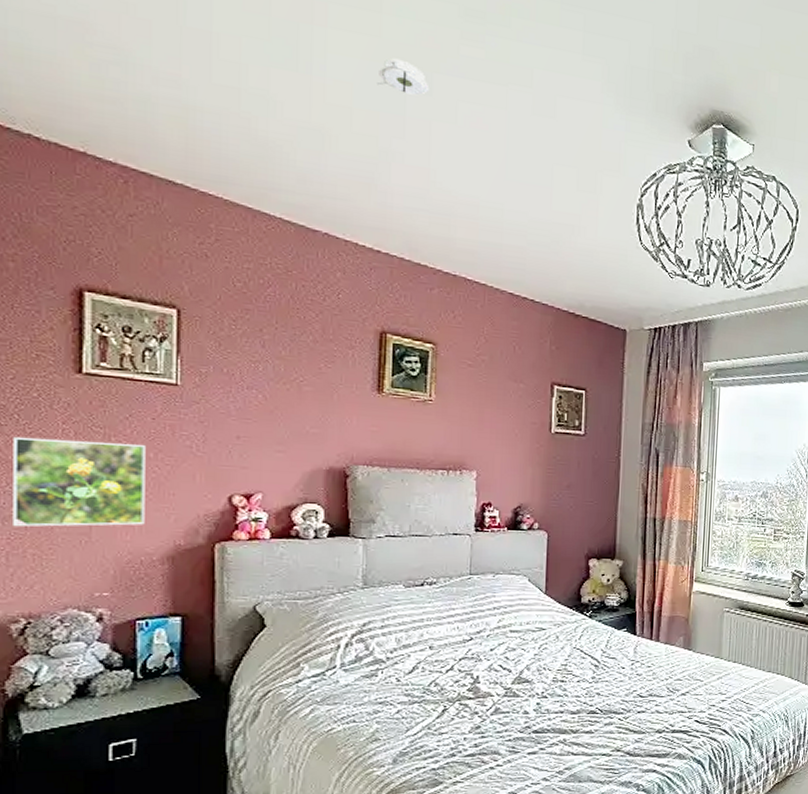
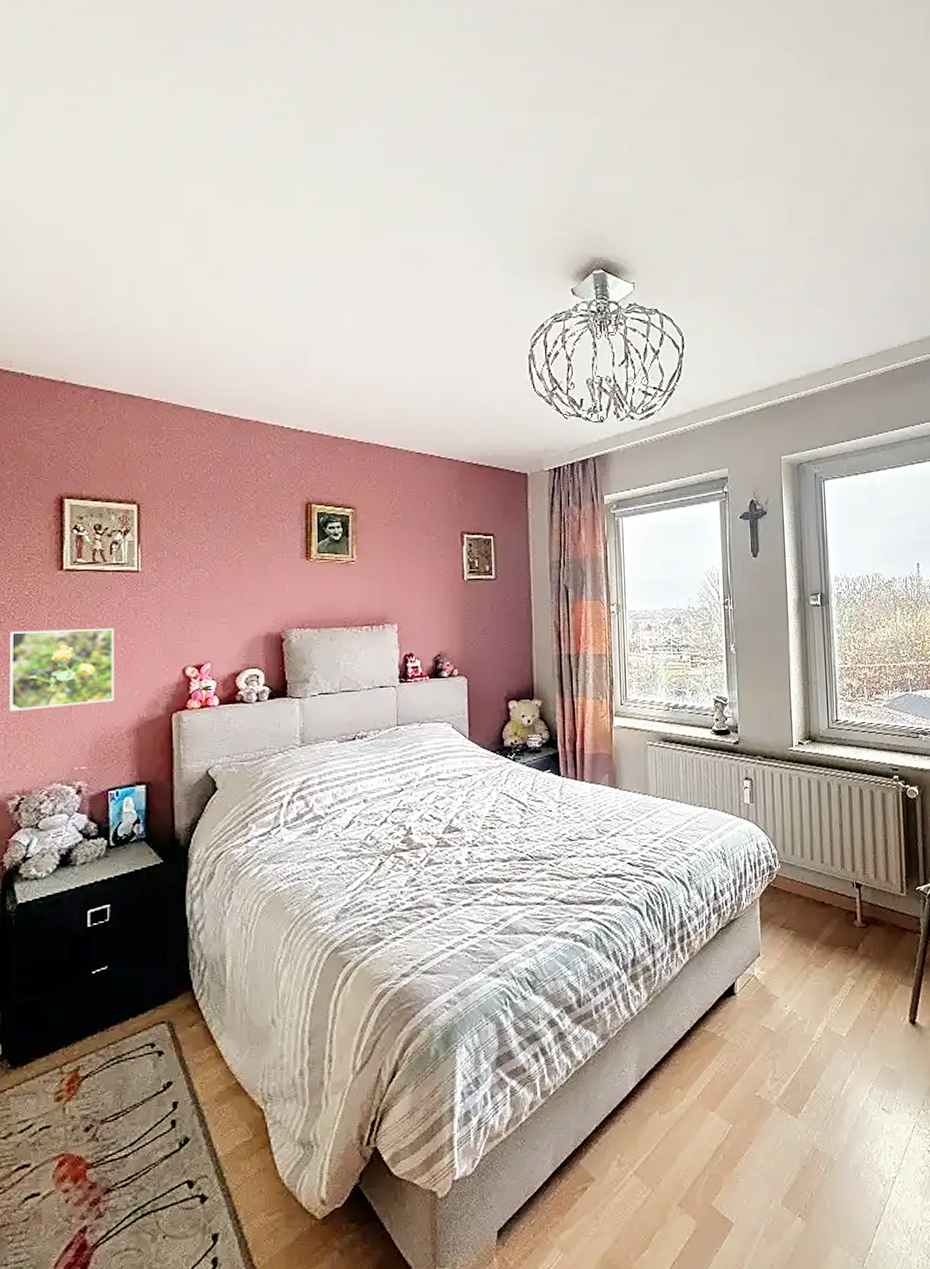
smoke detector: present [377,58,430,95] -> none [294,261,338,290]

